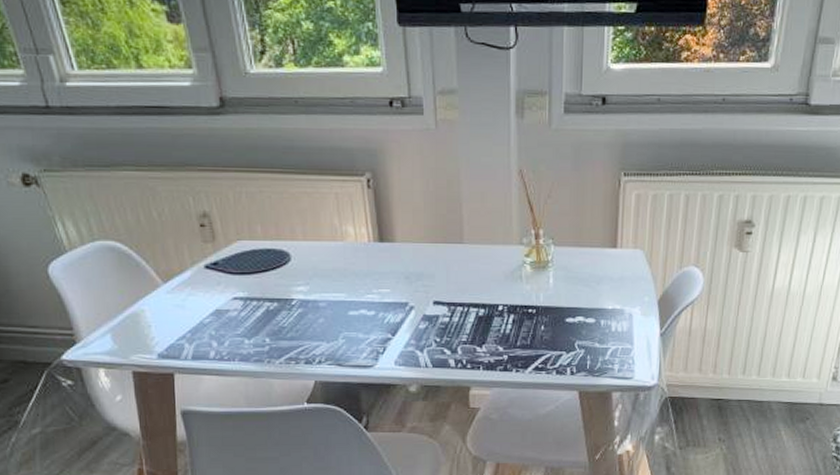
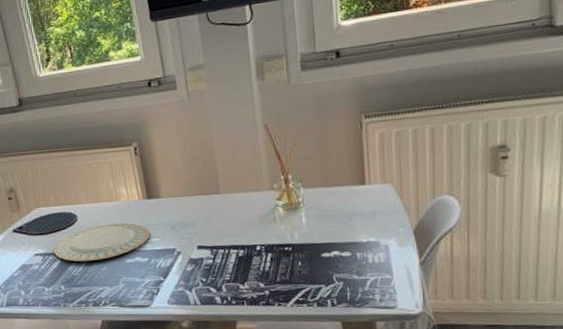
plate: none [258,268,380,311] -> present [54,223,150,262]

